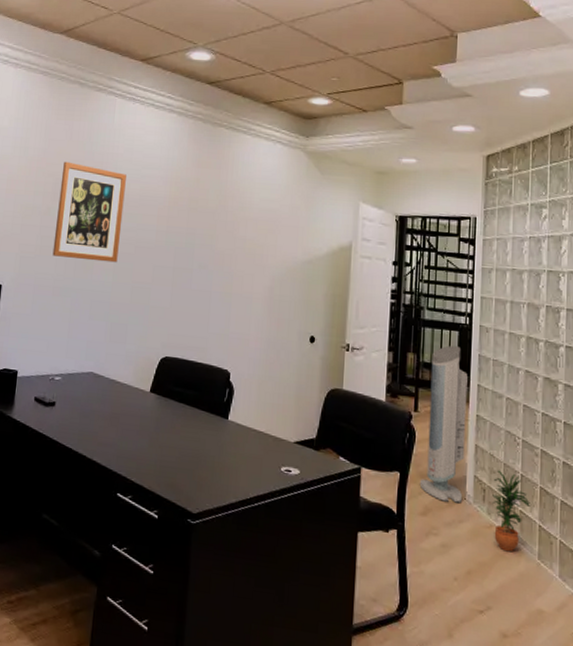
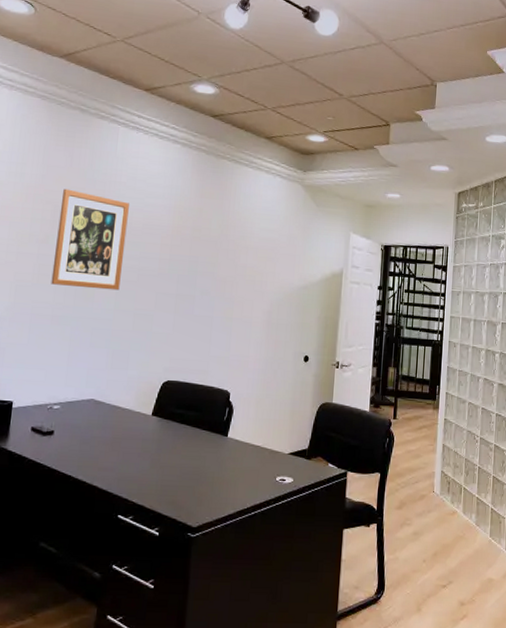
air purifier: present [419,345,468,503] -> none [396,359,438,496]
potted plant: present [492,469,532,552] -> none [455,464,486,533]

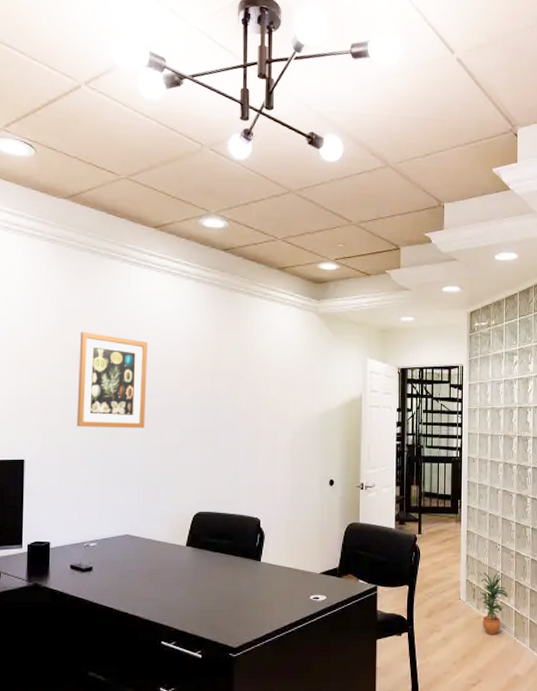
potted plant: none [455,464,486,533] -> present [480,572,509,635]

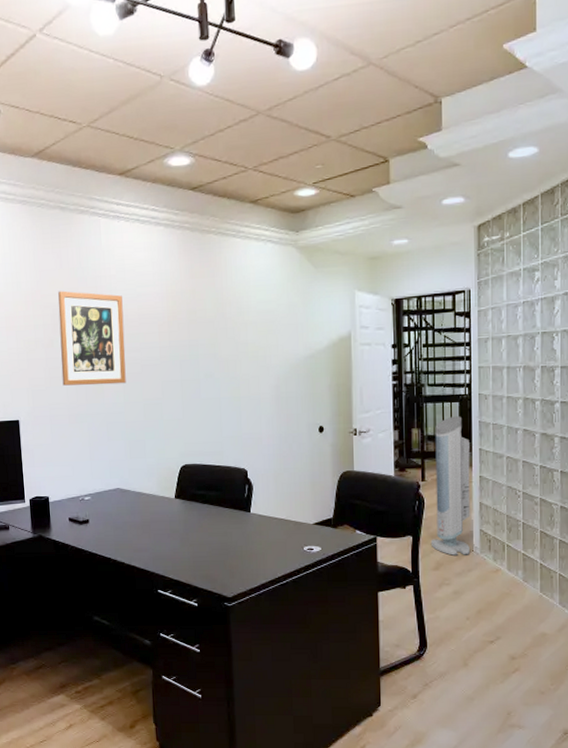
air purifier: none [424,476,459,604] -> present [430,416,470,556]
potted plant: present [480,572,509,635] -> none [497,521,533,590]

